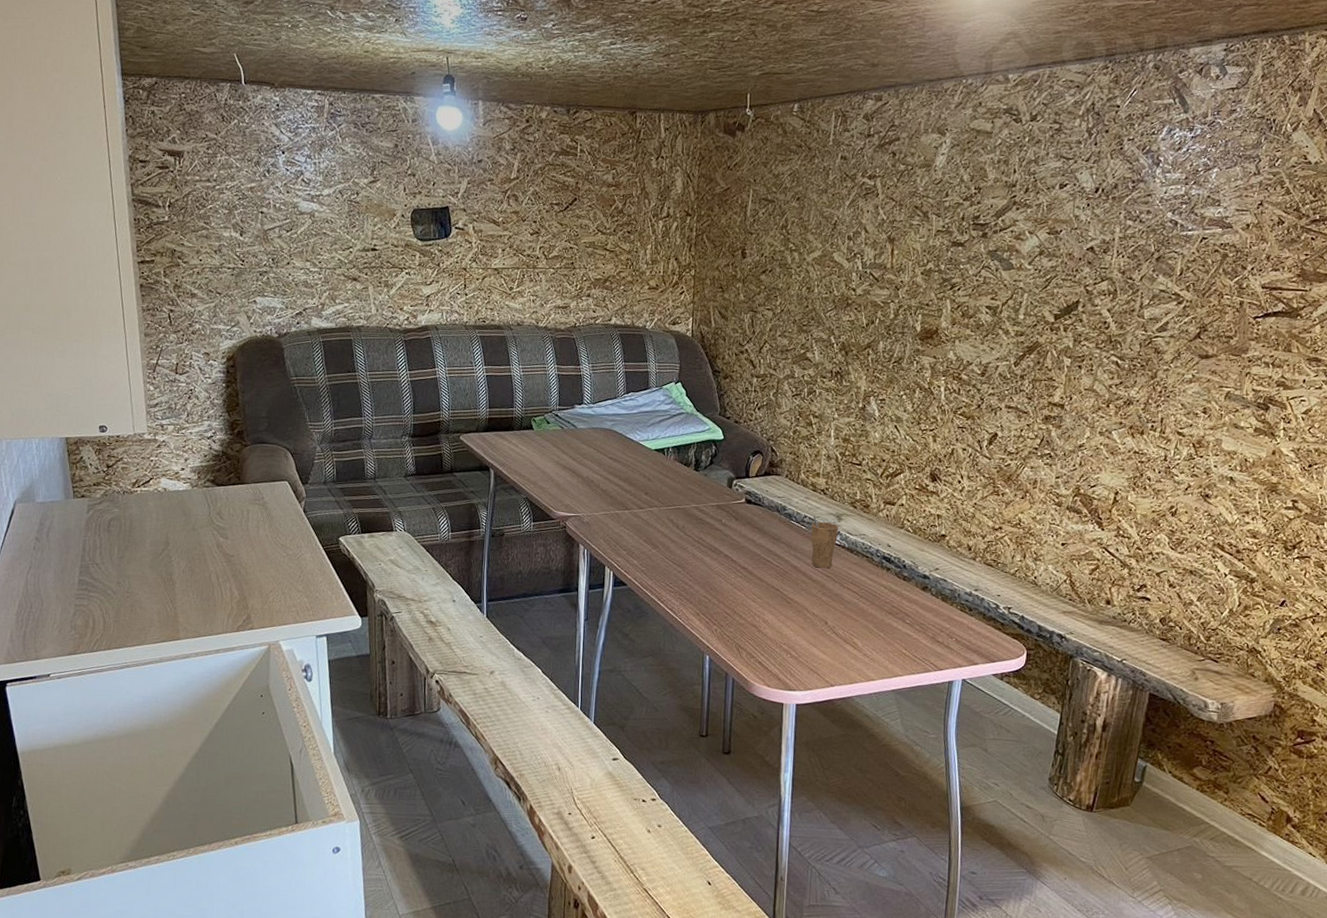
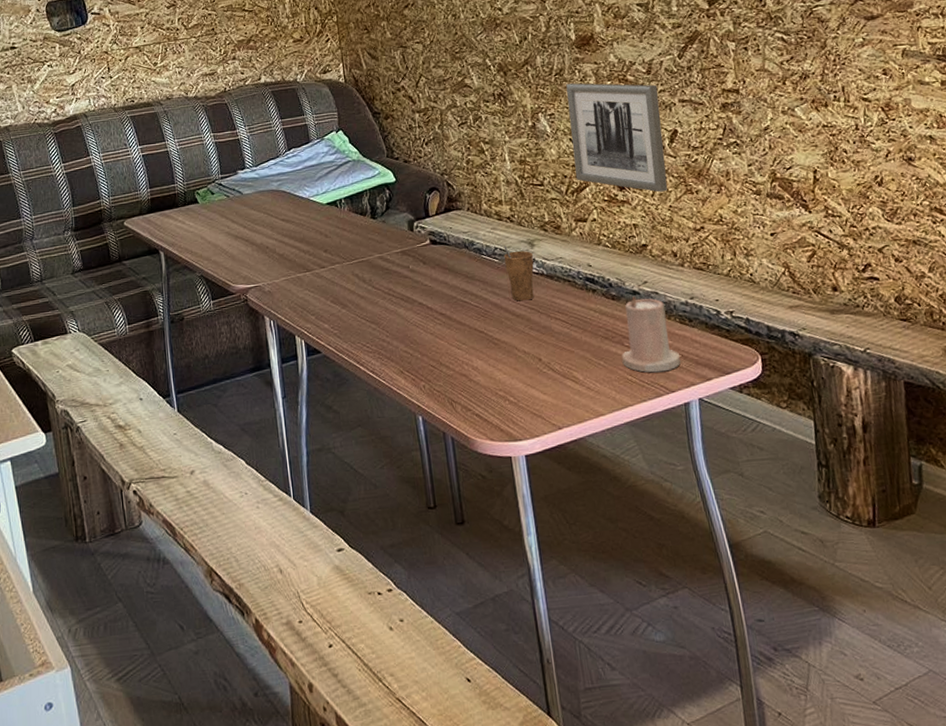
wall art: none [893,373,988,489] -> present [566,83,668,192]
candle: none [900,580,954,651] -> present [621,296,681,373]

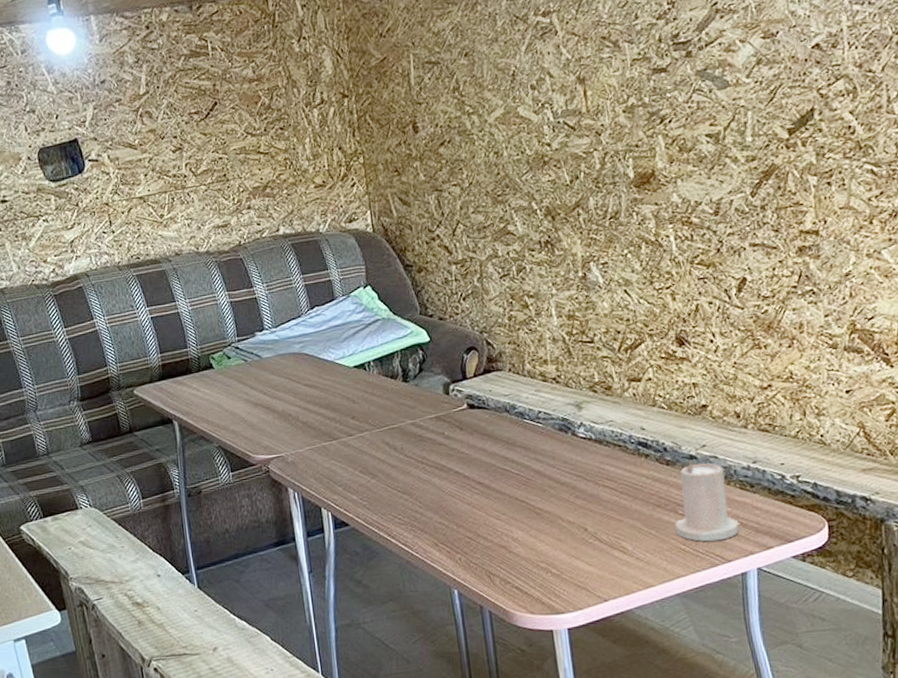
cup: present [504,246,534,301] -> none [548,409,581,468]
wall art: present [566,83,668,192] -> none [622,227,733,348]

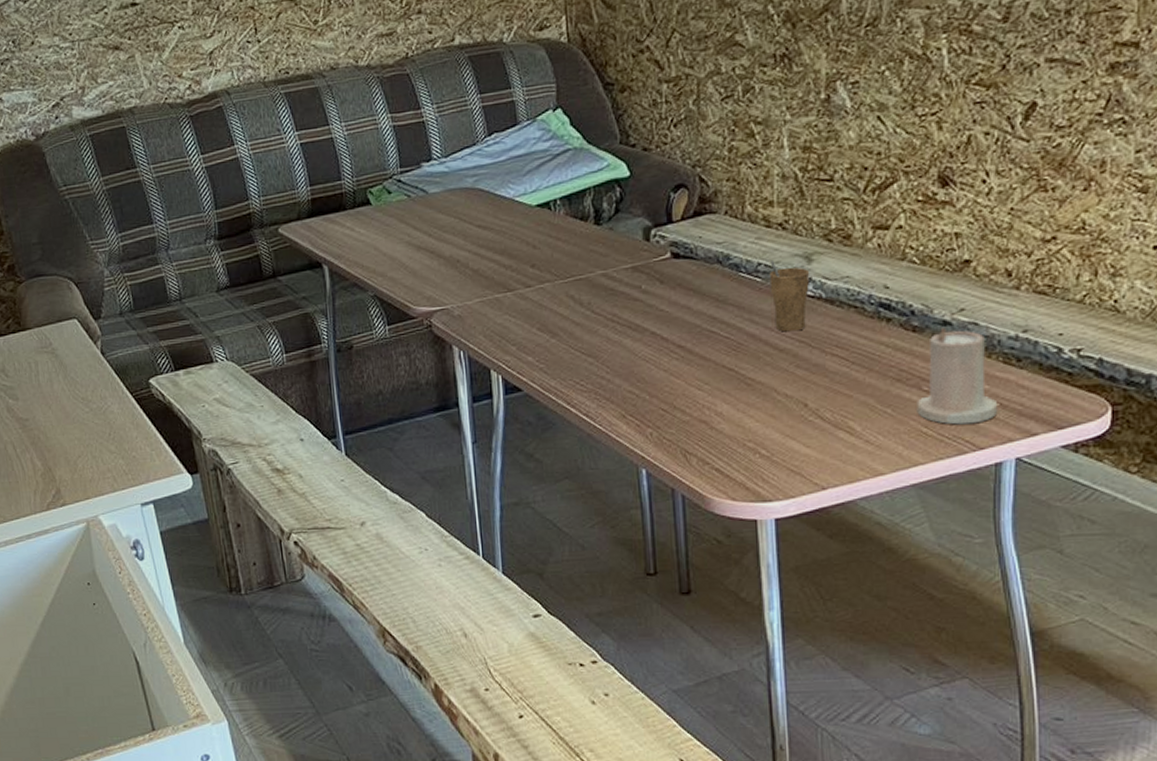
cup: none [548,409,581,468] -> present [769,261,809,332]

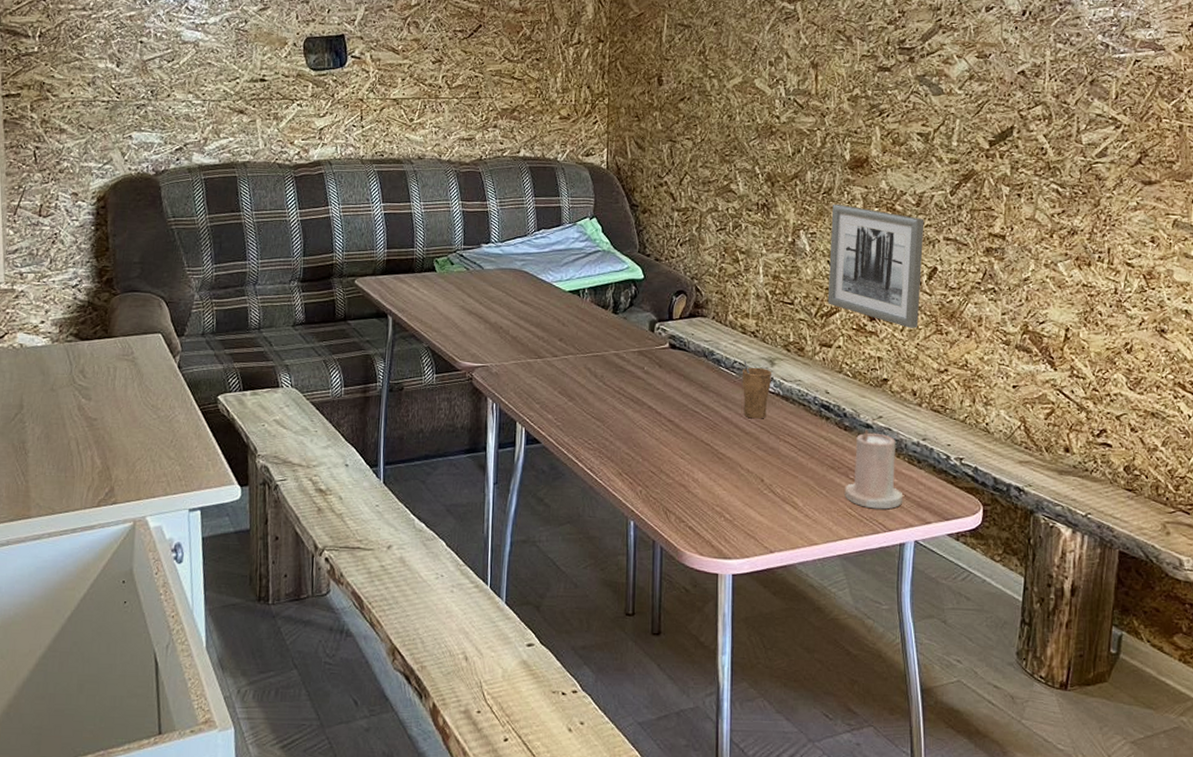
wall art: none [879,36,1016,190] -> present [827,204,924,329]

